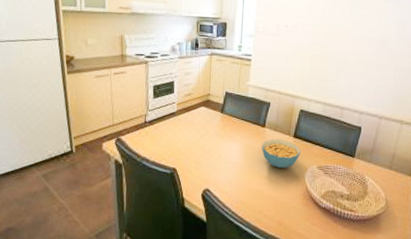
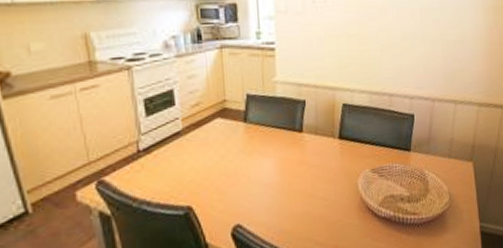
cereal bowl: present [262,138,301,168] -> none [302,143,350,180]

